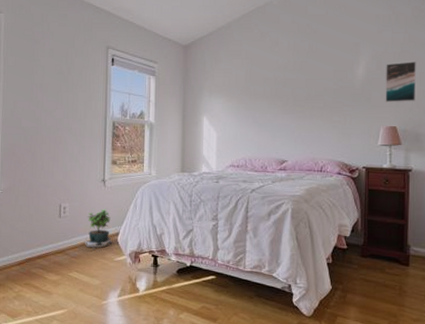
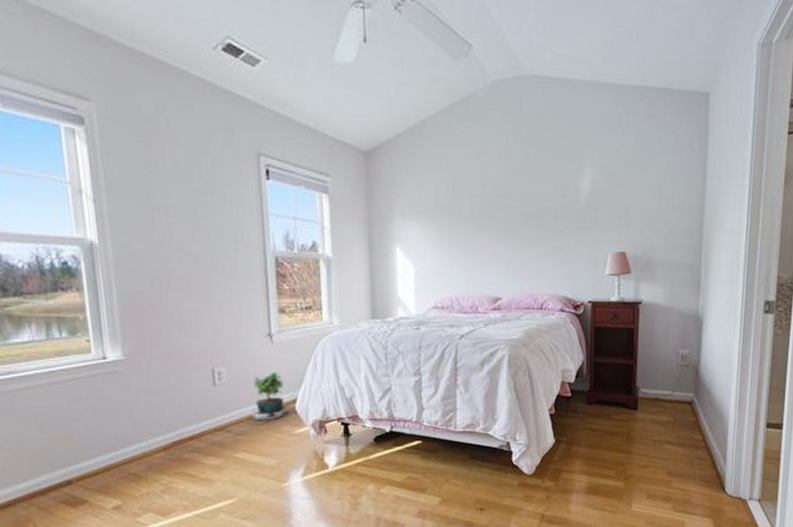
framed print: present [385,61,416,103] -> none [613,172,649,224]

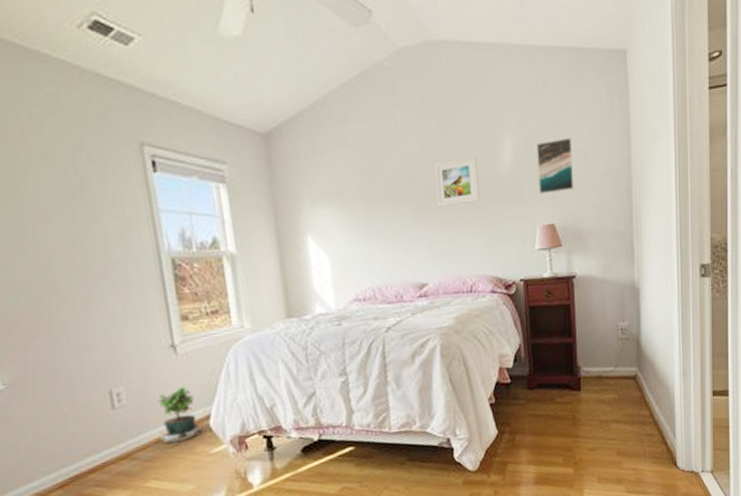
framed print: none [517,183,557,228] -> present [434,156,480,207]
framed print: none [613,172,649,224] -> present [536,138,574,195]

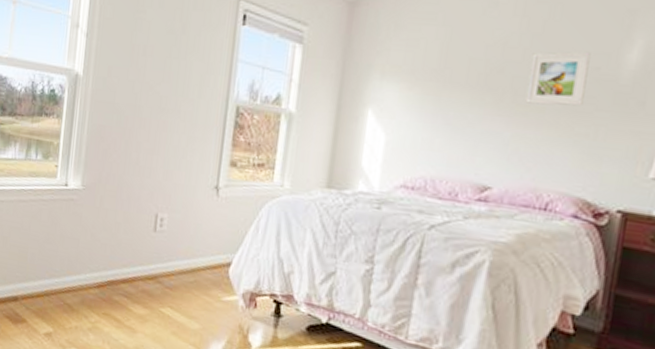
potted plant: present [158,386,202,445] -> none [184,227,222,284]

